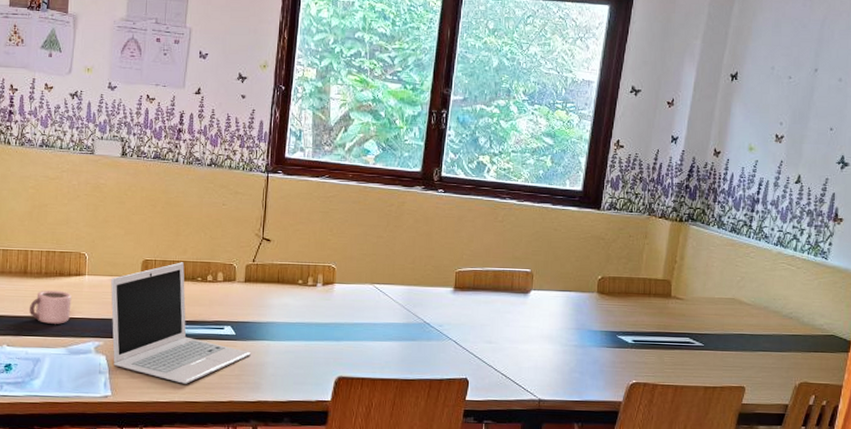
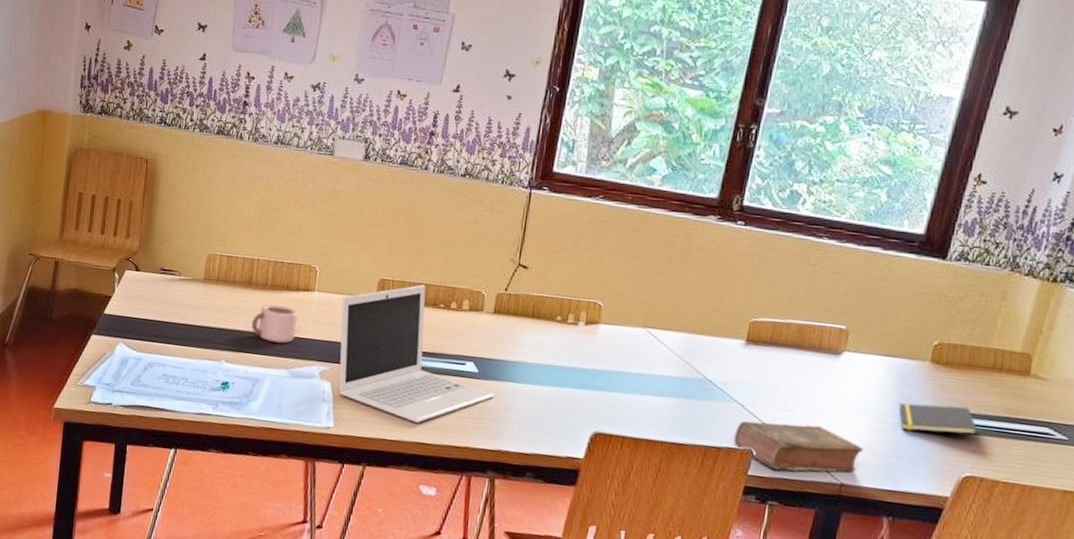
book: none [452,353,553,394] -> present [733,420,863,473]
notepad: none [576,327,638,351] -> present [898,403,978,435]

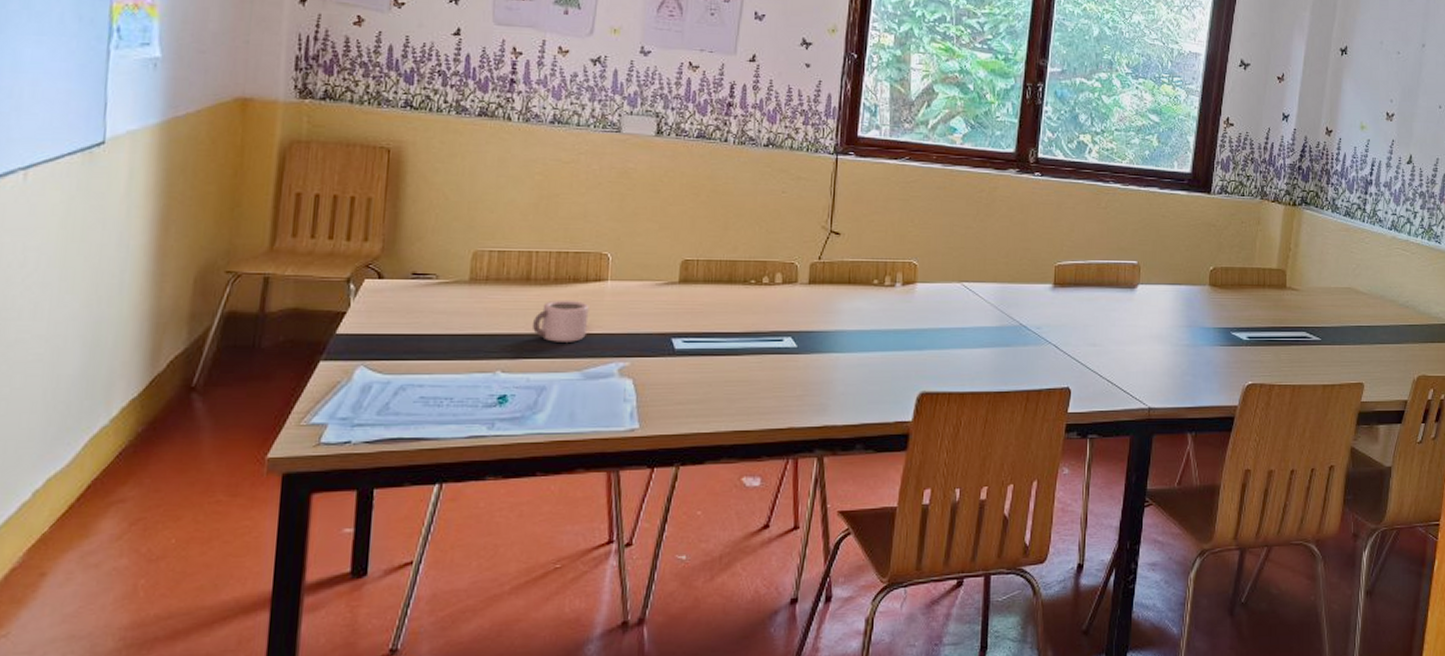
laptop: present [338,284,494,423] -> none [640,261,816,410]
book: present [733,420,863,473] -> none [1052,356,1164,404]
notepad: present [898,403,978,435] -> none [1188,322,1253,351]

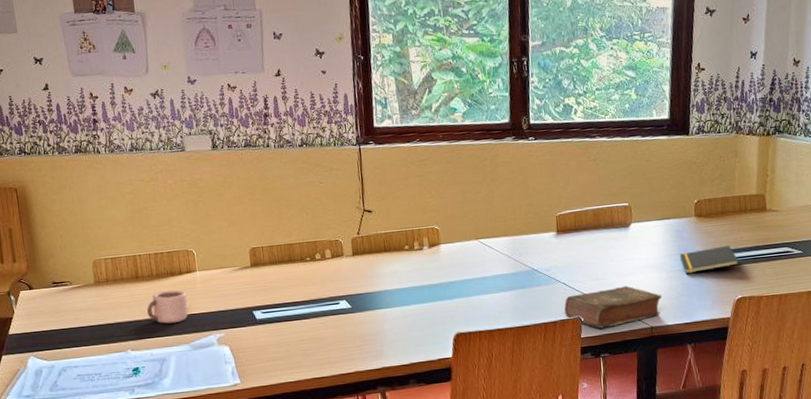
book: none [1052,356,1164,404] -> present [564,285,661,329]
notepad: none [1188,322,1253,351] -> present [679,245,740,275]

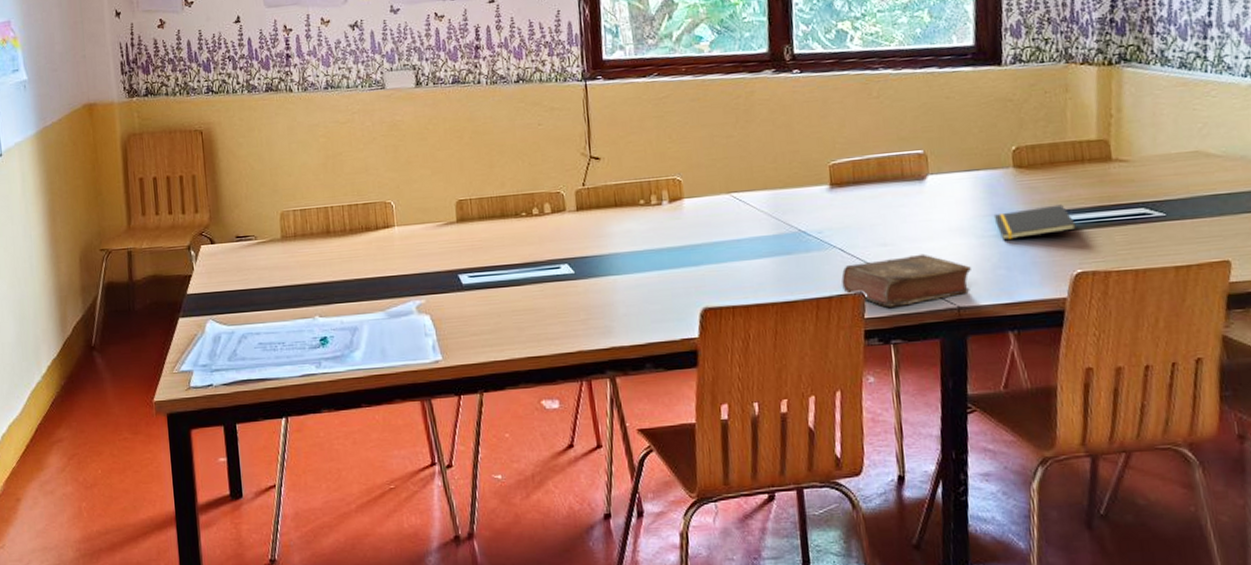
mug: present [146,289,188,324] -> none [337,247,384,287]

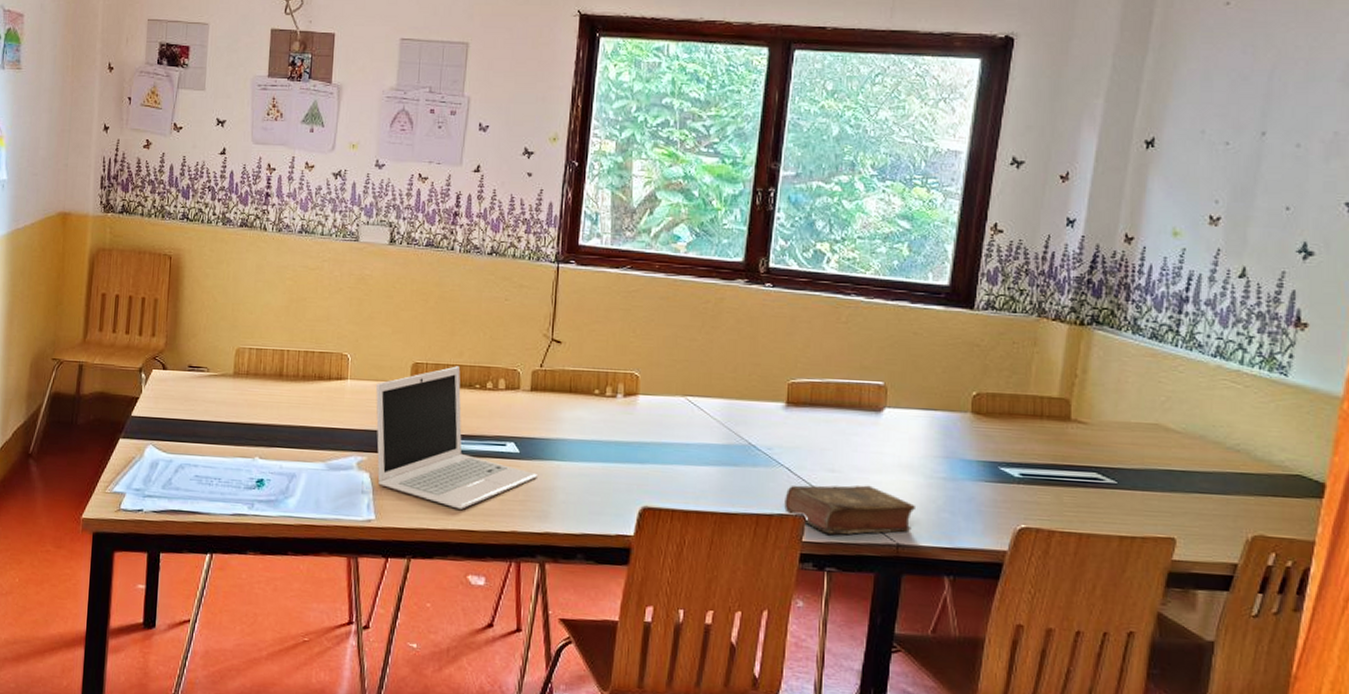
laptop: none [424,197,596,338] -> present [376,366,537,509]
notepad: present [993,204,1078,241] -> none [945,456,1027,485]

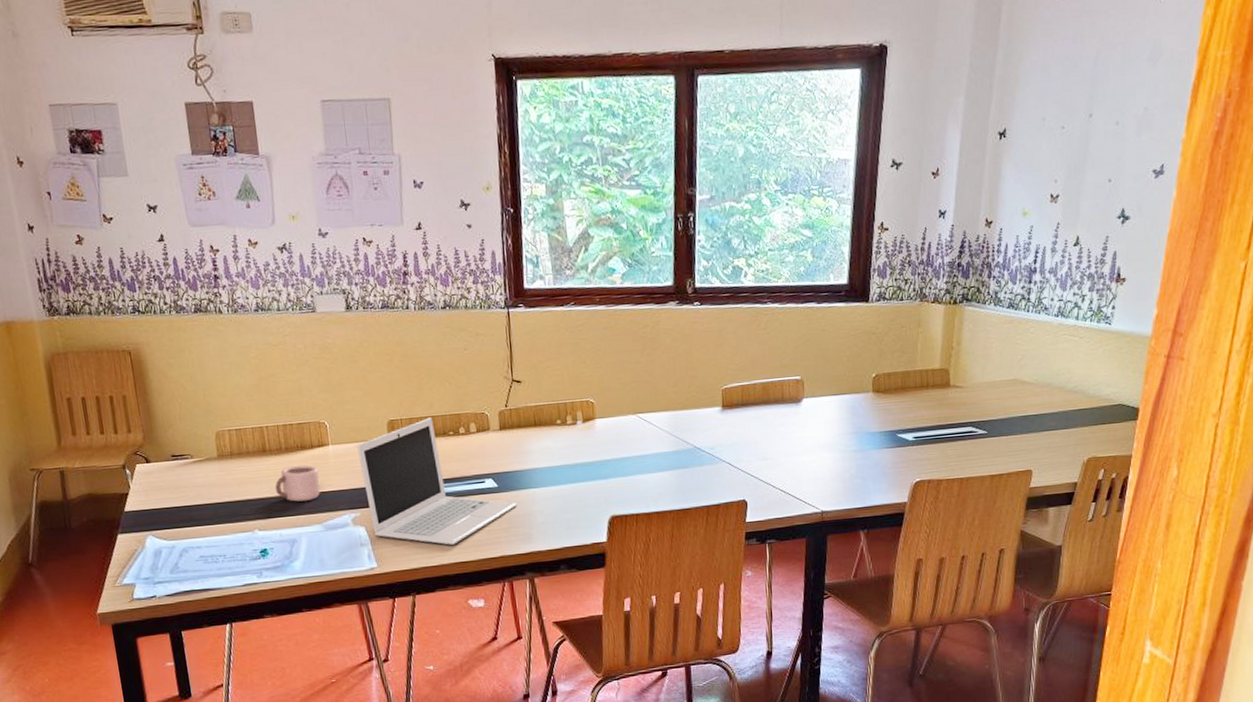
mug: none [284,395,332,435] -> present [275,465,320,502]
book: present [784,485,915,535] -> none [728,466,834,513]

